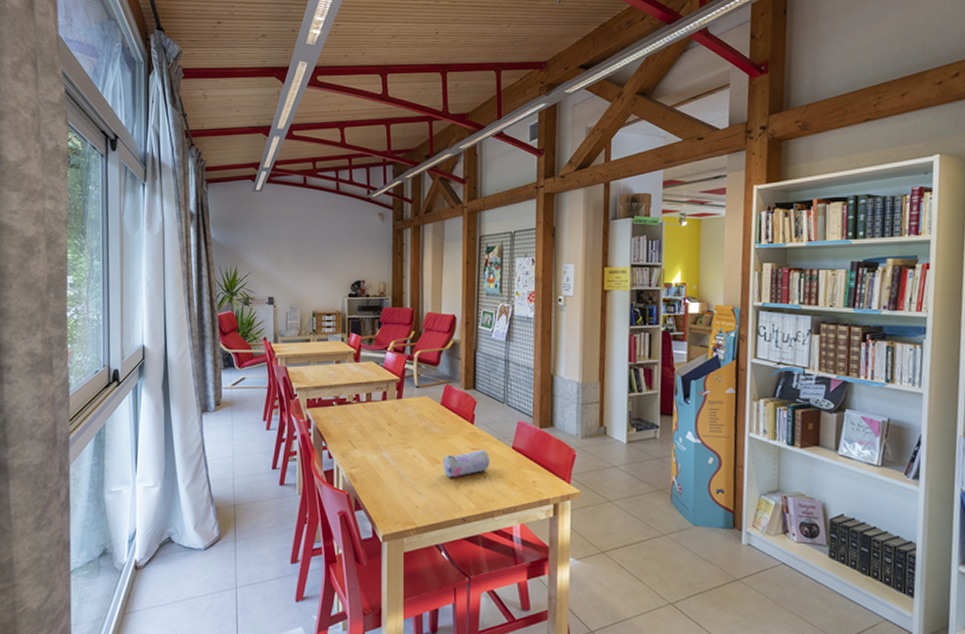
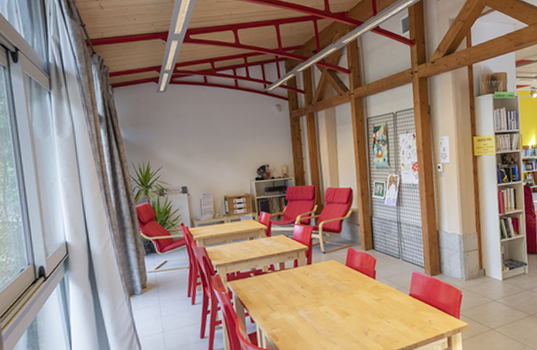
pencil case: present [442,449,490,478] -> none [351,299,392,327]

